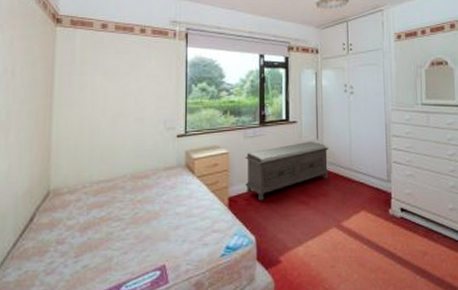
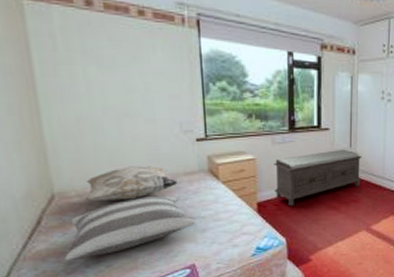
pillow: none [46,191,170,261] -> present [63,195,196,262]
decorative pillow: none [74,162,157,197] -> present [84,166,178,201]

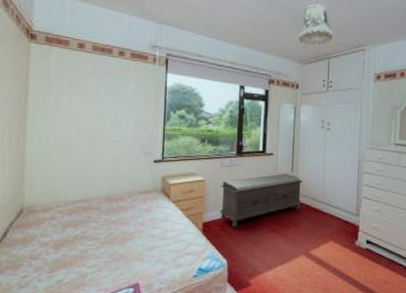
pillow: present [63,195,196,262] -> none [19,212,145,275]
decorative pillow: present [84,166,178,201] -> none [49,184,133,216]

